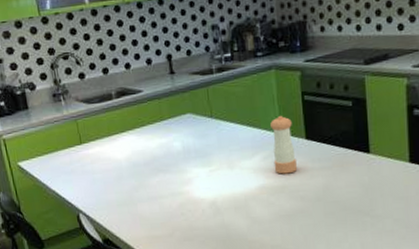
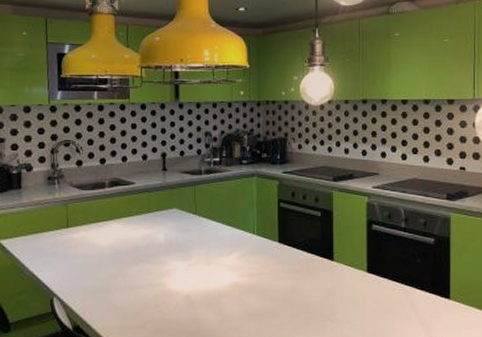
pepper shaker: present [270,116,297,174] -> none [248,219,268,274]

